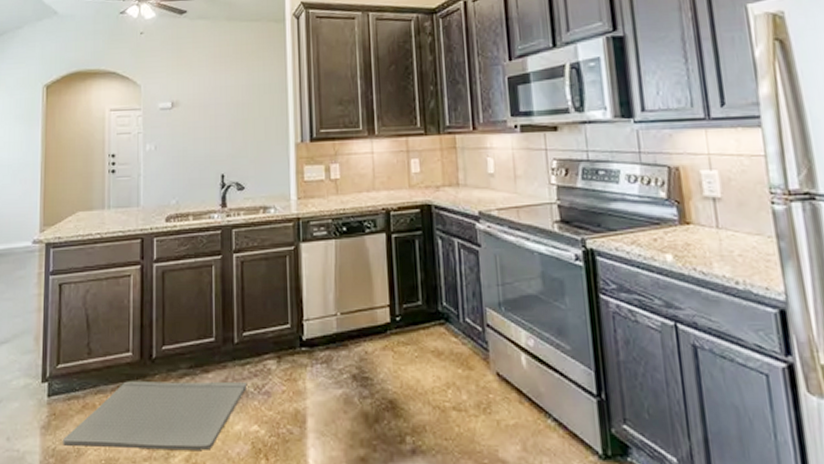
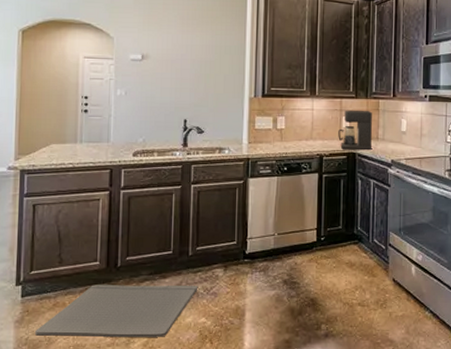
coffee maker: none [406,149,451,200] -> present [338,109,372,149]

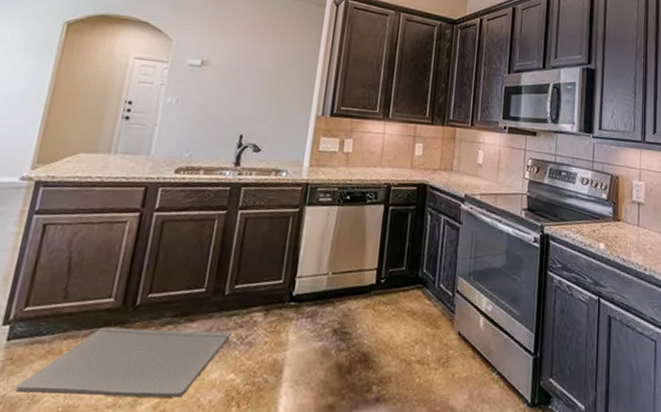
coffee maker: present [338,109,372,149] -> none [409,136,448,182]

